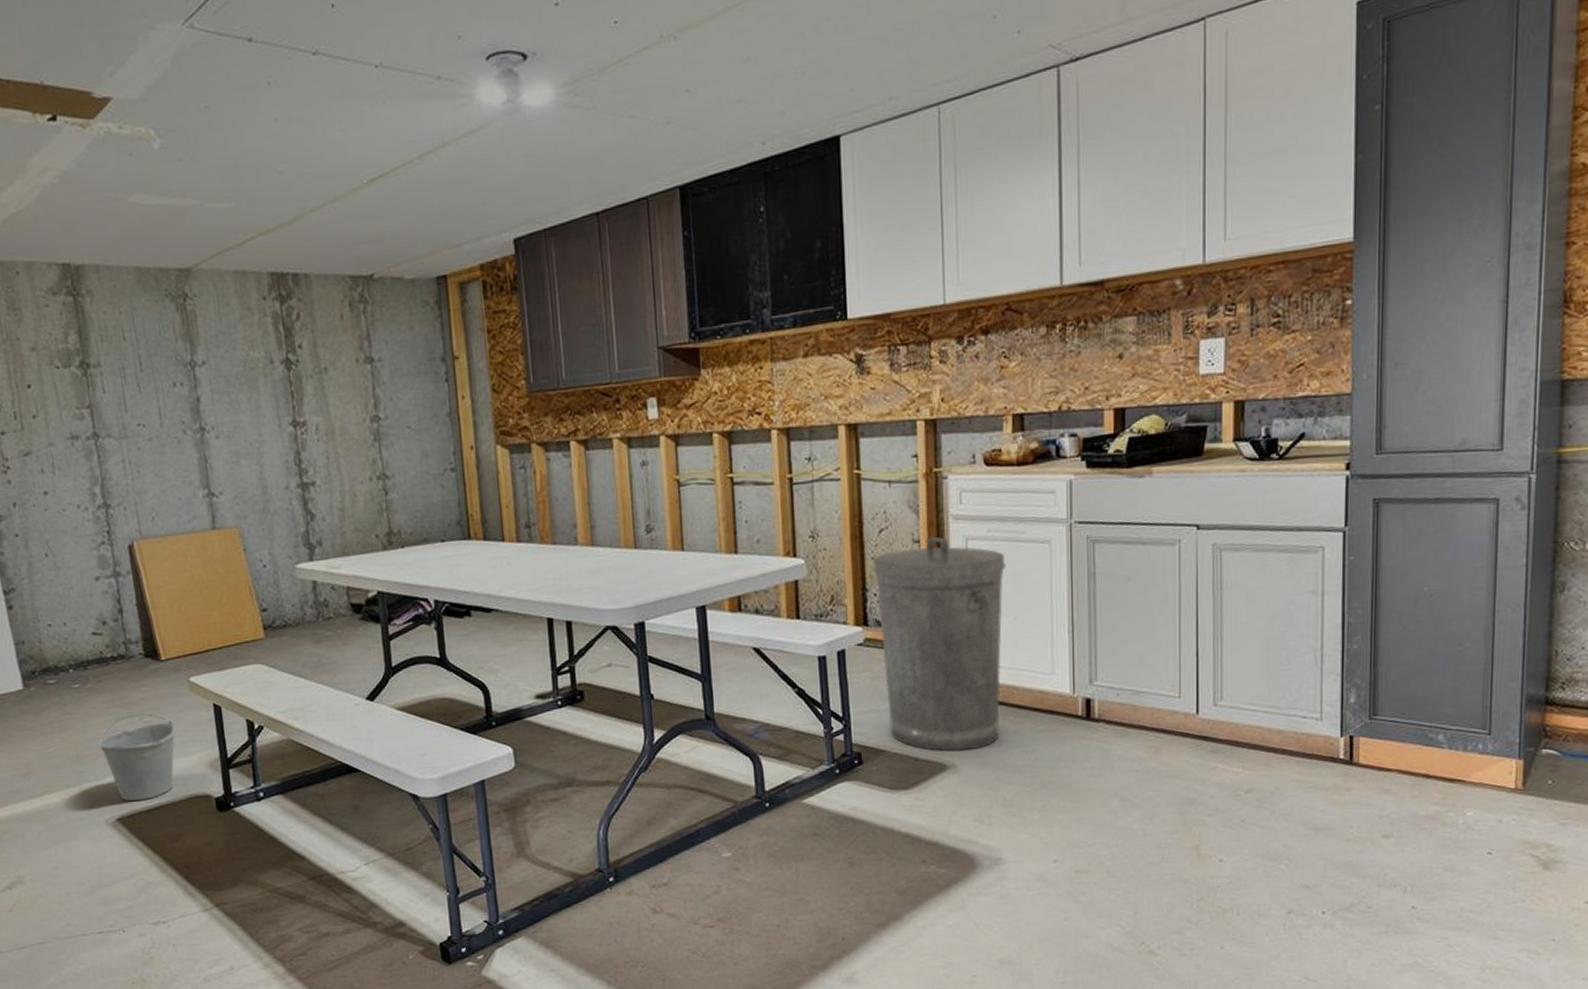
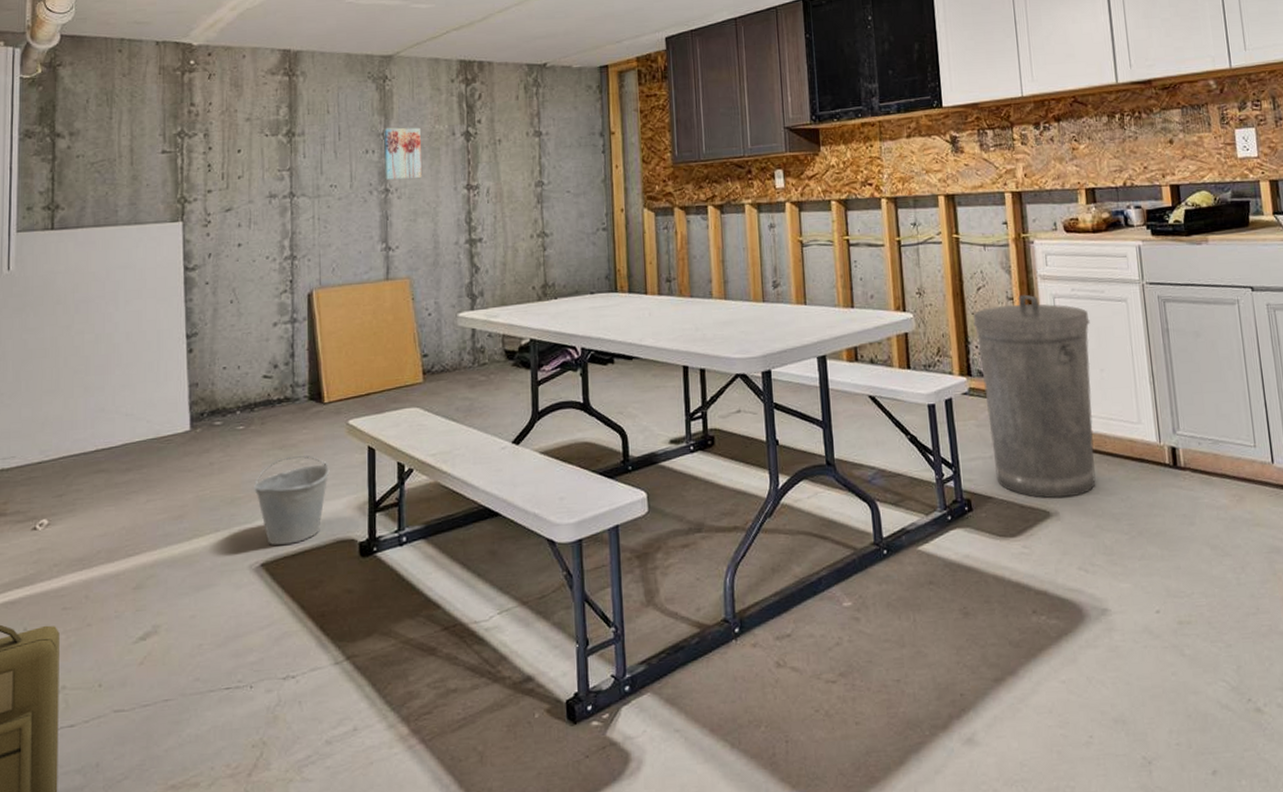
wall art: none [190,355,240,417] -> present [384,127,422,180]

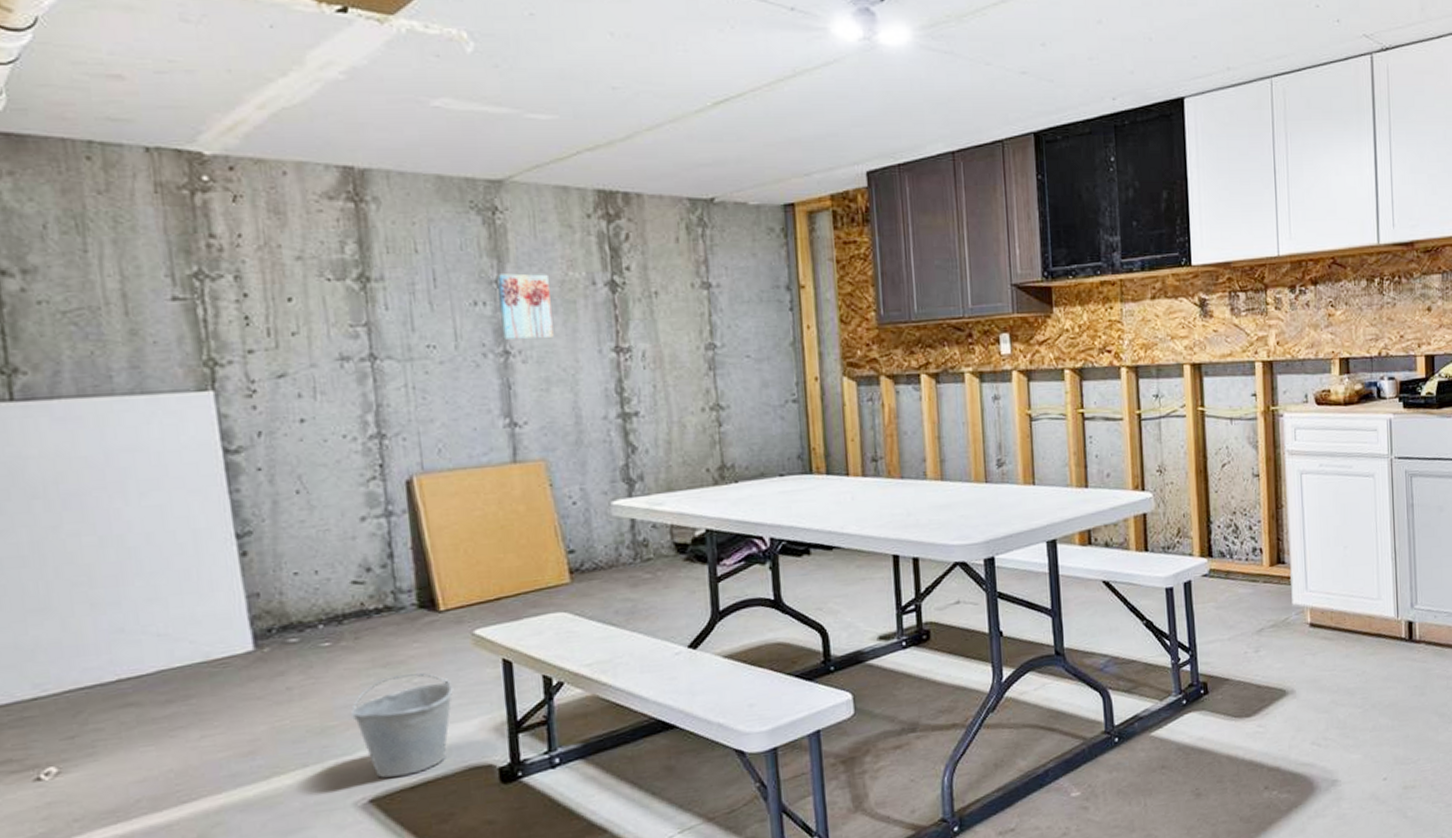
trash can: present [973,294,1096,499] -> none [1216,470,1336,678]

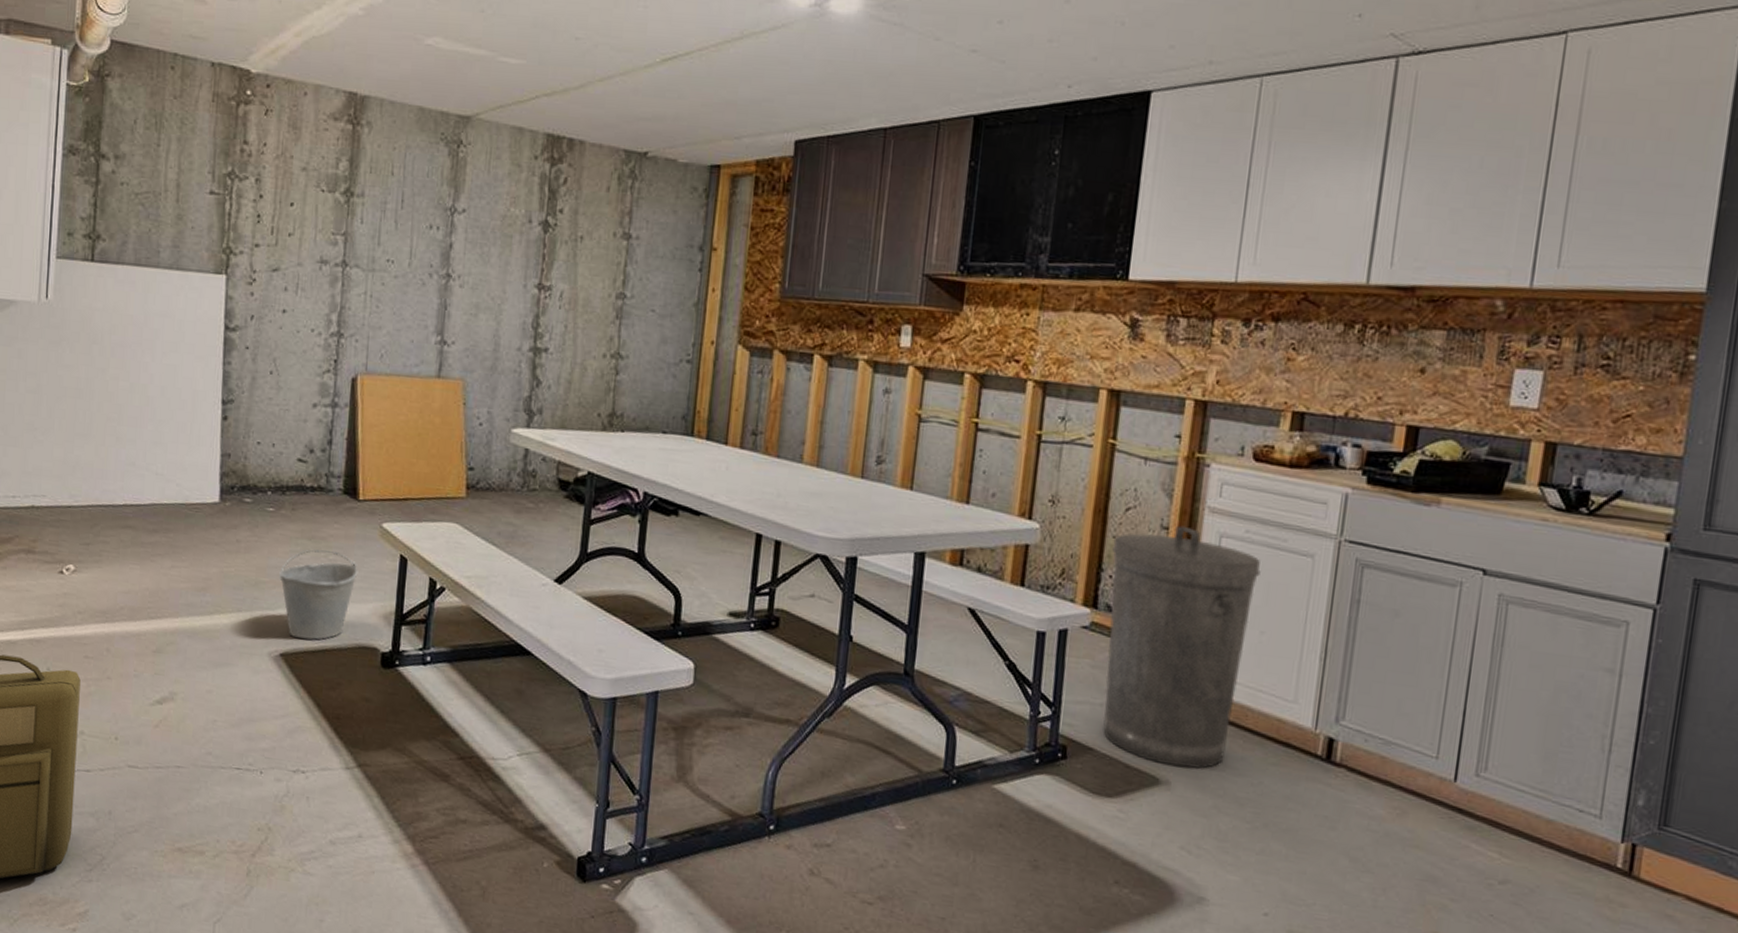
wall art: present [497,273,554,340] -> none [448,202,493,268]
trash can: none [1216,470,1336,678] -> present [1103,525,1261,769]

